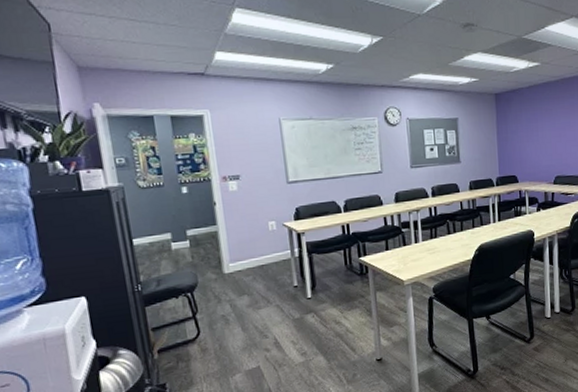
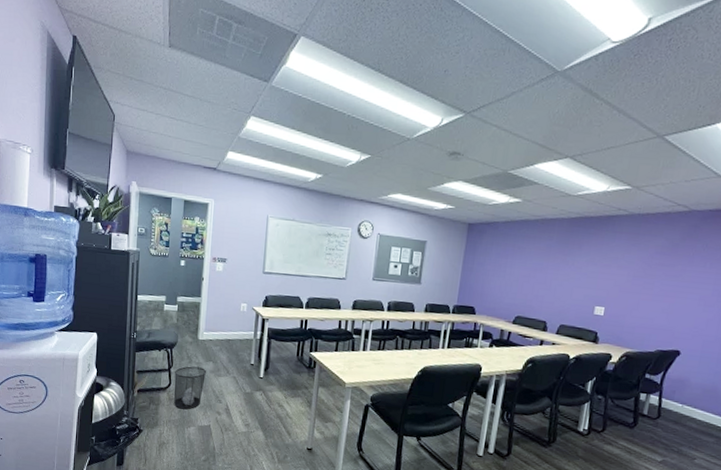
waste bin: none [202,304,243,358] -> present [174,366,207,410]

